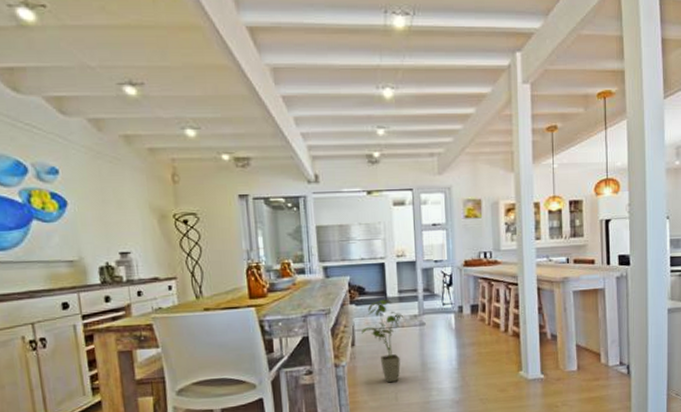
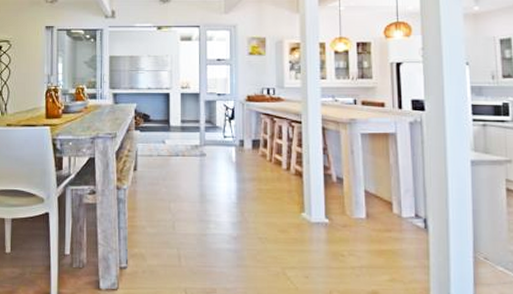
house plant: present [362,299,404,383] -> none [144,128,186,211]

